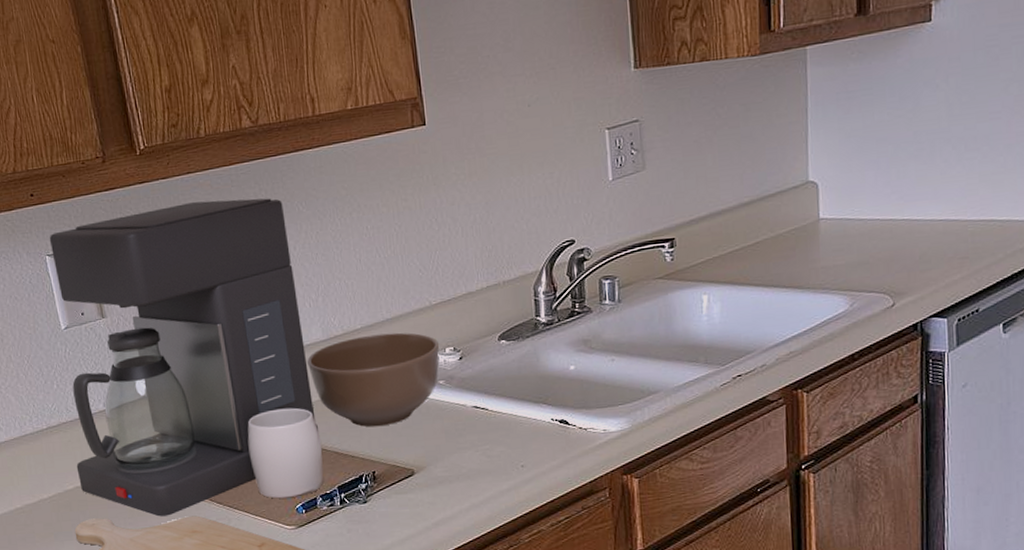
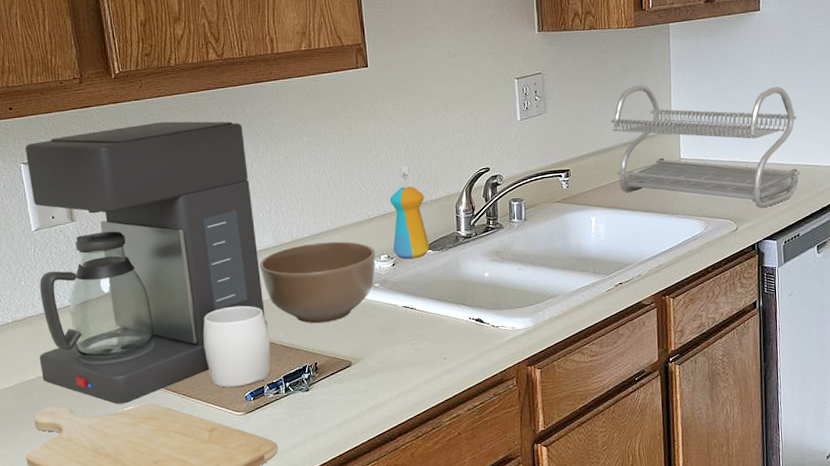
soap dispenser: none [454,240,503,352] -> present [389,165,430,260]
dish rack: none [728,120,982,278] -> present [611,84,800,208]

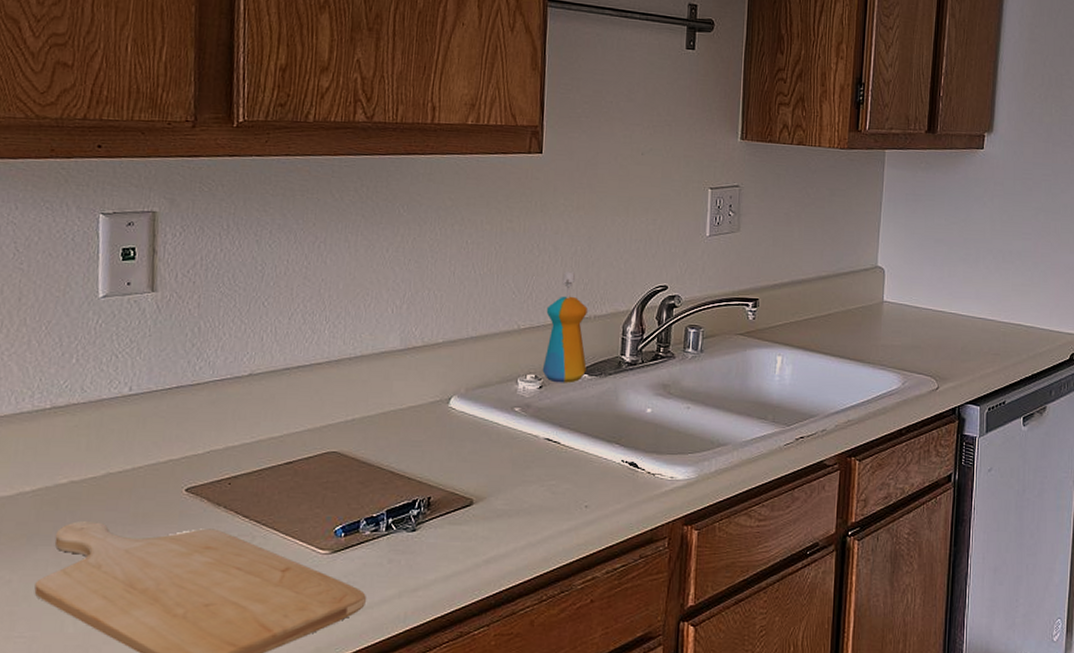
coffee maker: present [25,121,267,405] -> none [76,185,383,527]
mug: present [202,305,271,388] -> none [292,417,377,518]
bowl: present [259,241,376,324] -> none [378,351,522,449]
dish rack: present [611,84,800,208] -> none [811,212,1013,368]

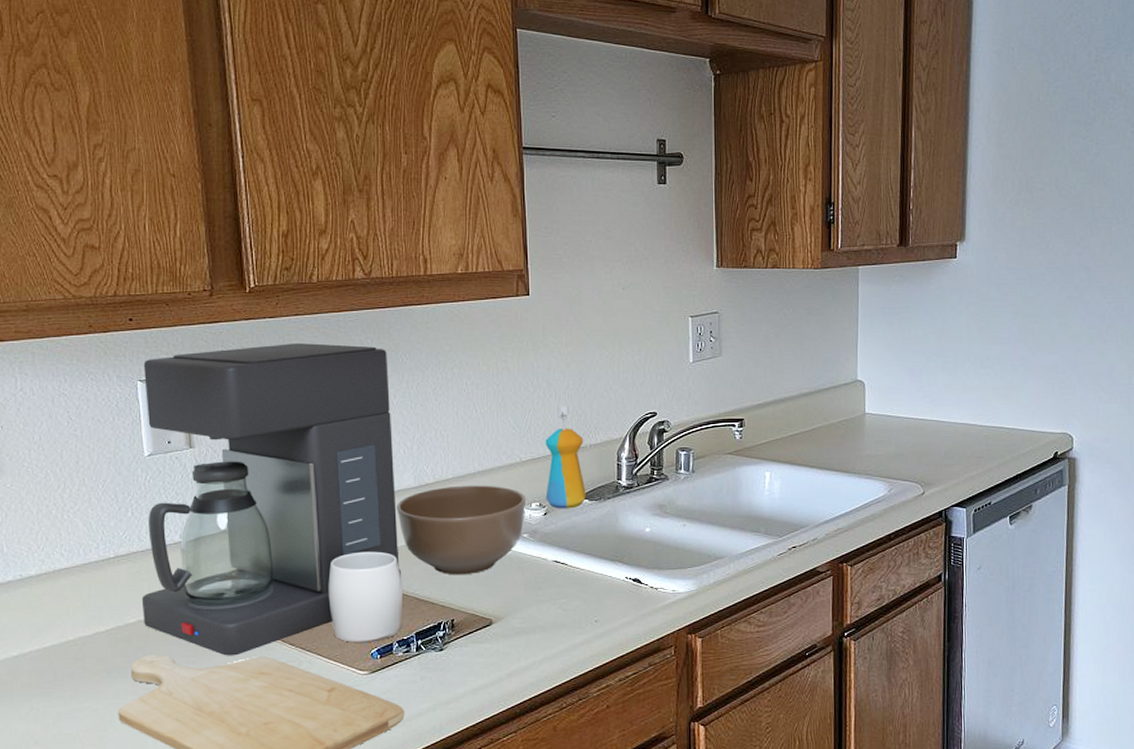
coffee maker: none [76,185,383,527] -> present [141,343,401,656]
mug: none [292,417,377,518] -> present [328,551,402,643]
bowl: none [378,351,522,449] -> present [397,485,526,575]

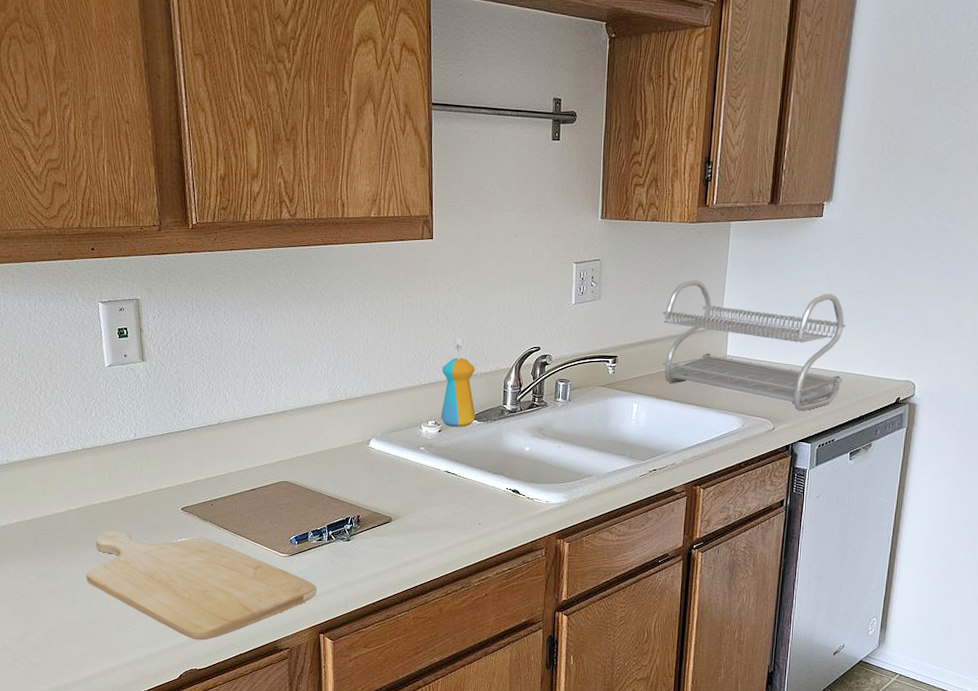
coffee maker: present [141,343,401,656] -> none [103,274,316,535]
mug: present [328,551,402,643] -> none [256,455,317,531]
bowl: present [397,485,526,575] -> none [314,403,424,479]
dish rack: none [791,330,994,472] -> present [662,279,846,411]

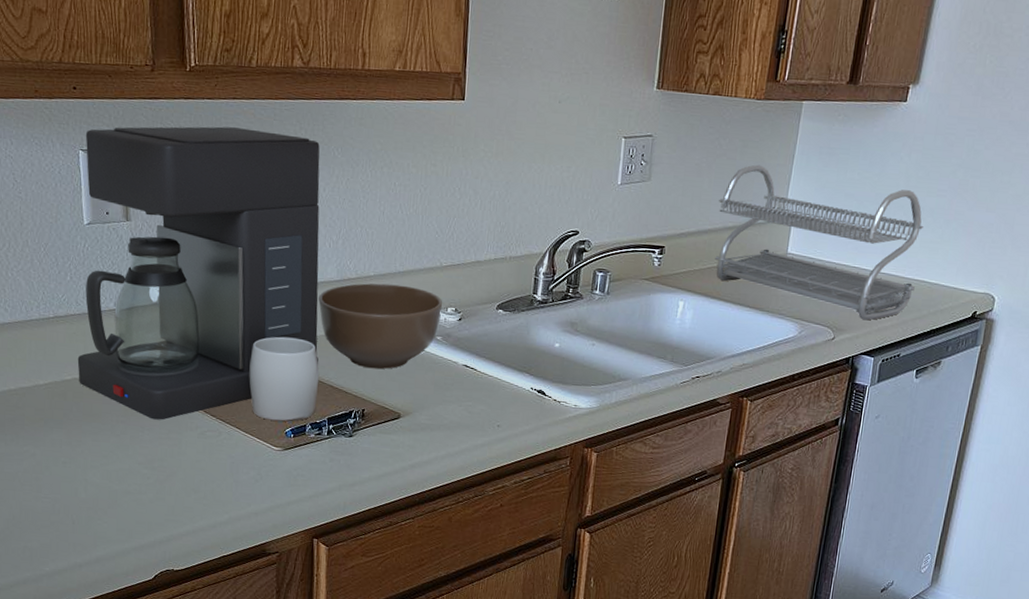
chopping board: present [86,531,318,641] -> none [53,411,313,539]
coffee maker: none [103,274,316,535] -> present [77,126,320,420]
mug: none [256,455,317,531] -> present [249,336,319,422]
bowl: none [314,403,424,479] -> present [318,283,443,369]
soap dispenser: present [440,337,476,428] -> none [462,214,504,317]

